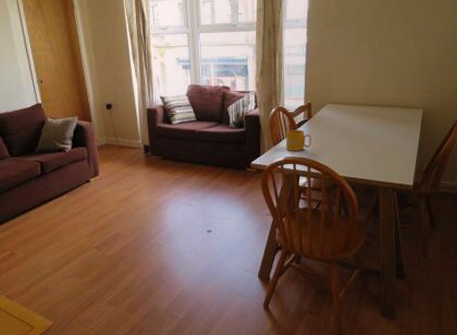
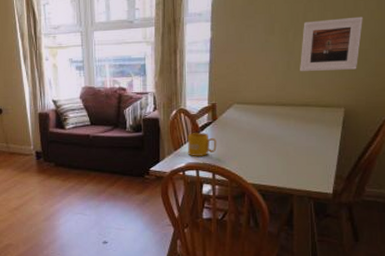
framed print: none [385,28,439,76] -> present [300,16,363,72]

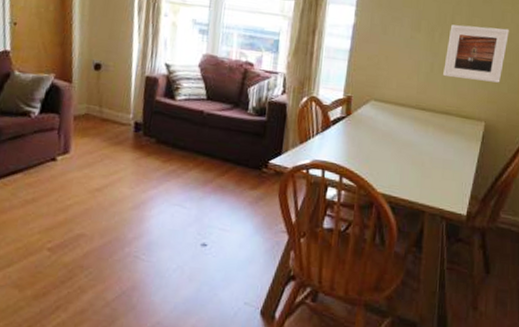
mug: present [188,133,217,156] -> none [315,126,348,155]

